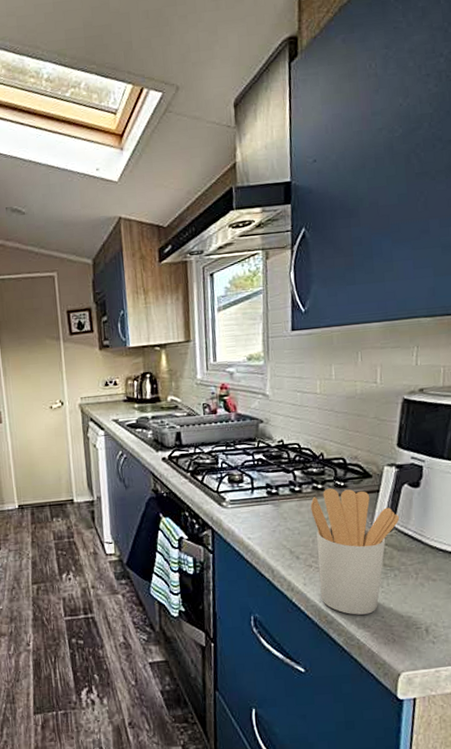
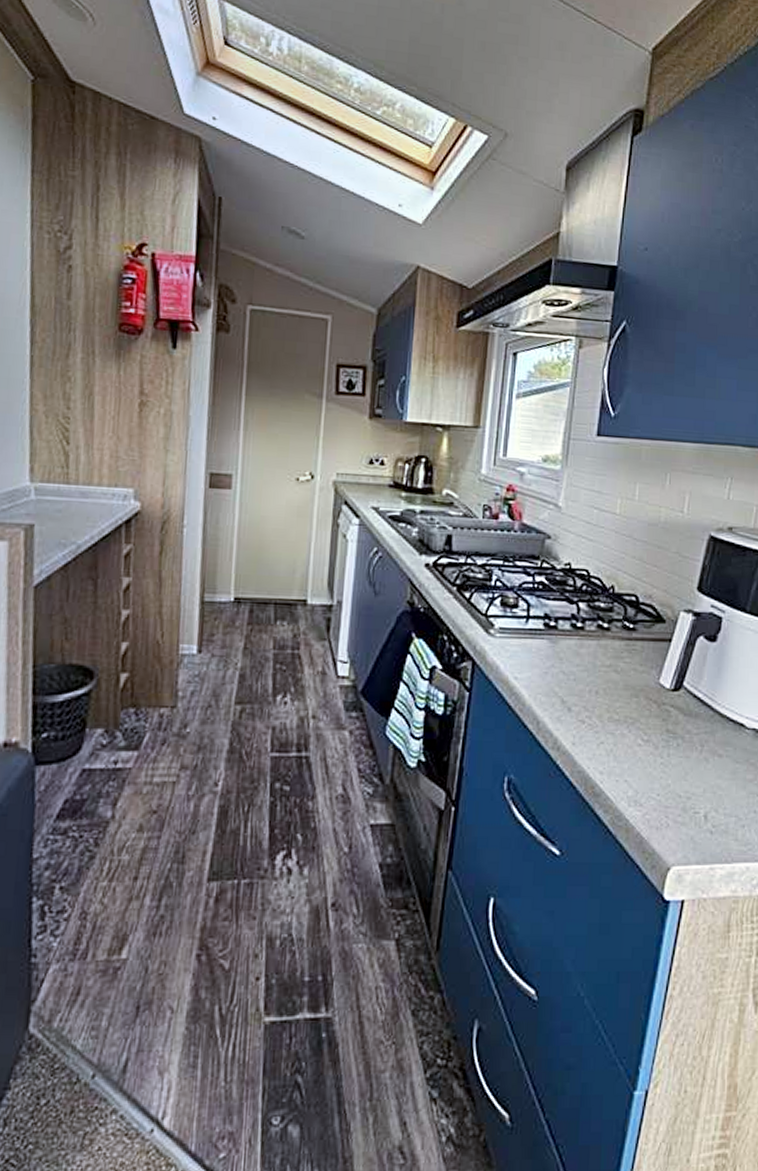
utensil holder: present [310,488,400,615] -> none [590,629,691,789]

